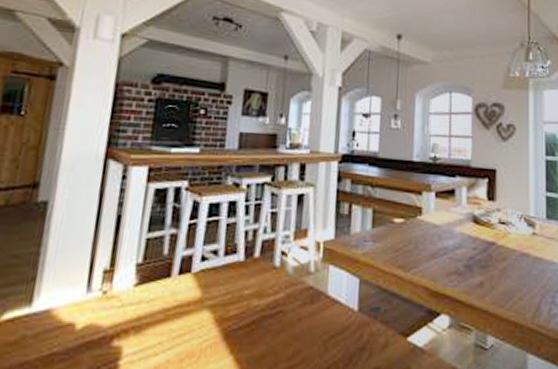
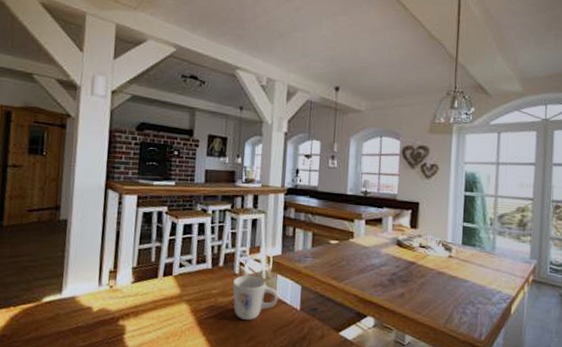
mug: none [271,267,331,328] -> present [232,274,278,320]

